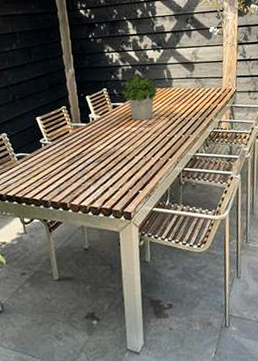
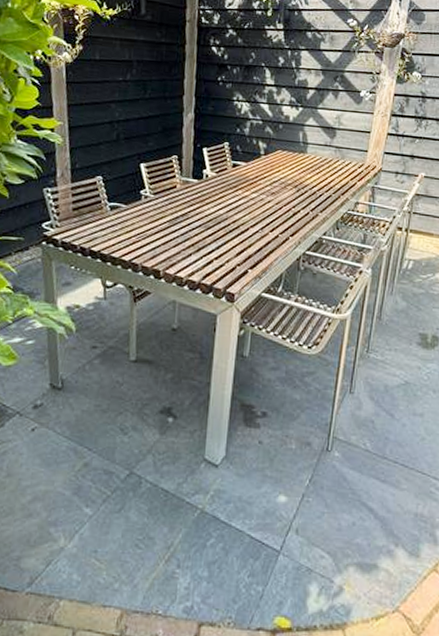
potted plant: present [121,75,158,121] -> none [246,132,289,187]

